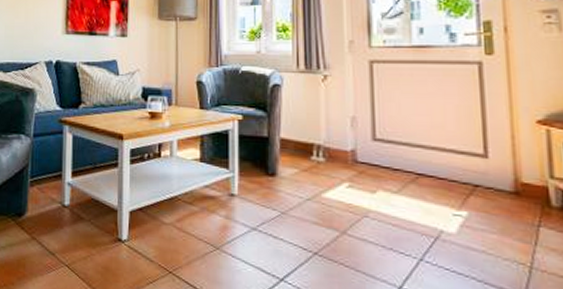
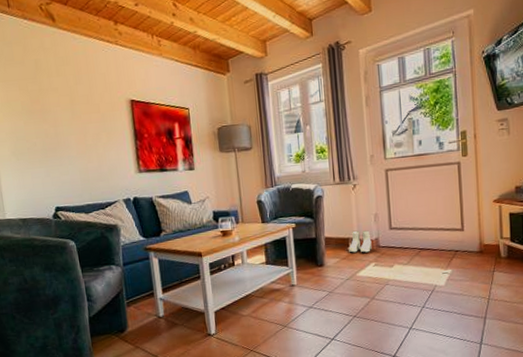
boots: none [312,135,346,167] -> present [349,230,372,253]

